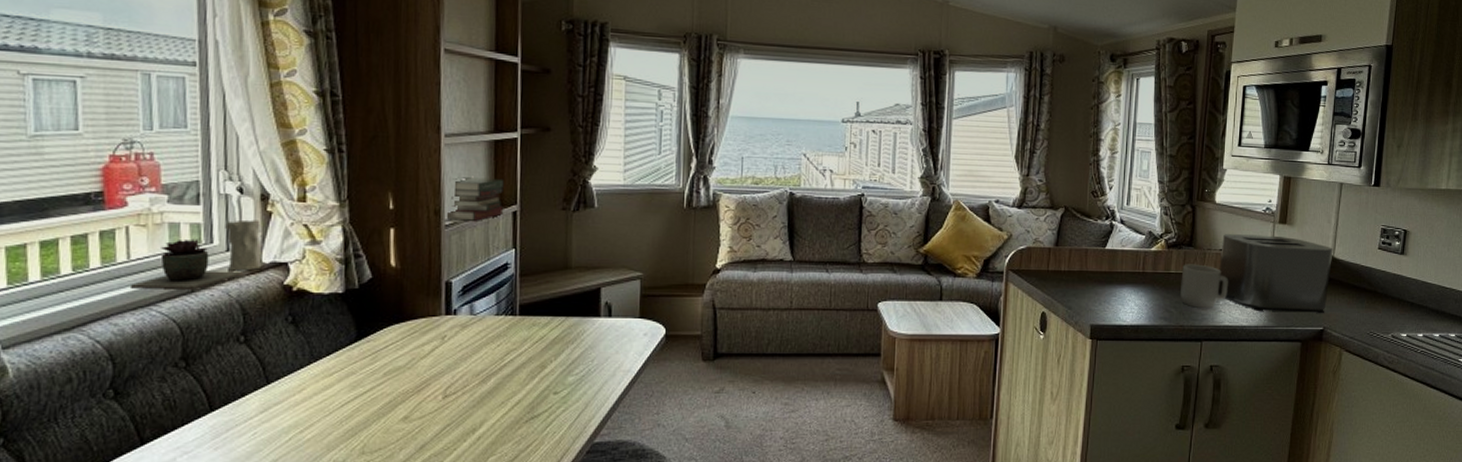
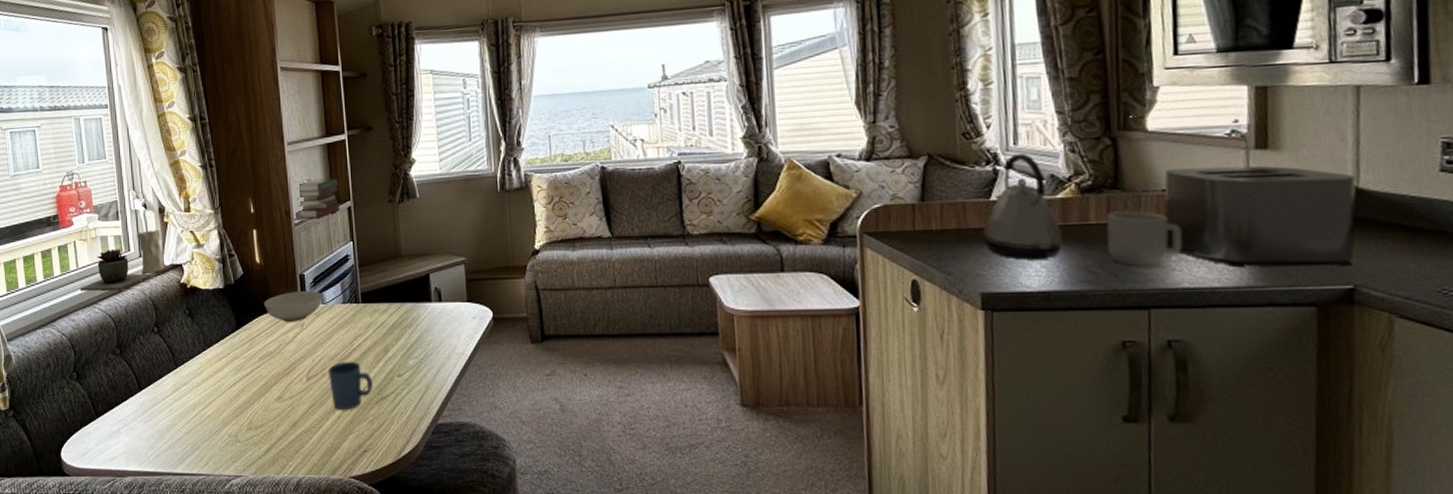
bowl: none [396,300,472,333] -> present [264,291,323,322]
mug: none [471,377,524,430] -> present [329,361,373,410]
kettle: none [1097,213,1152,299] -> present [982,154,1064,260]

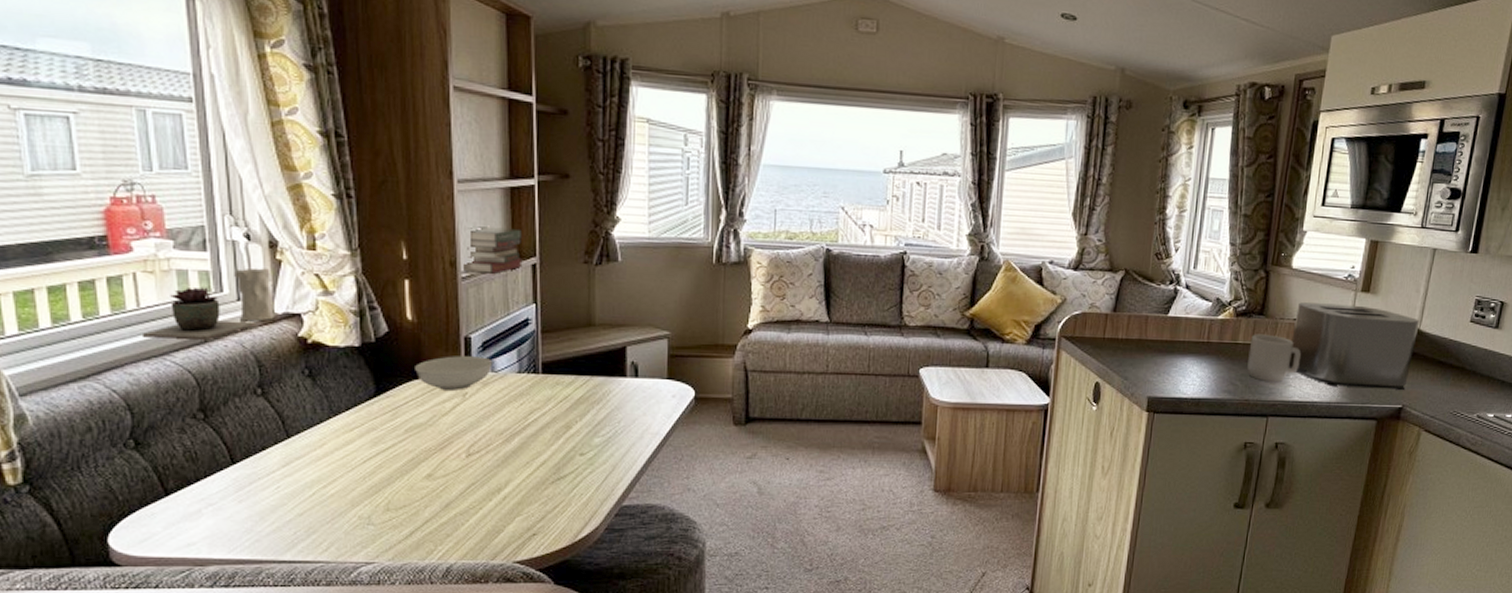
mug: present [329,361,373,410] -> none [495,437,549,490]
kettle: present [982,154,1064,260] -> none [1157,277,1217,371]

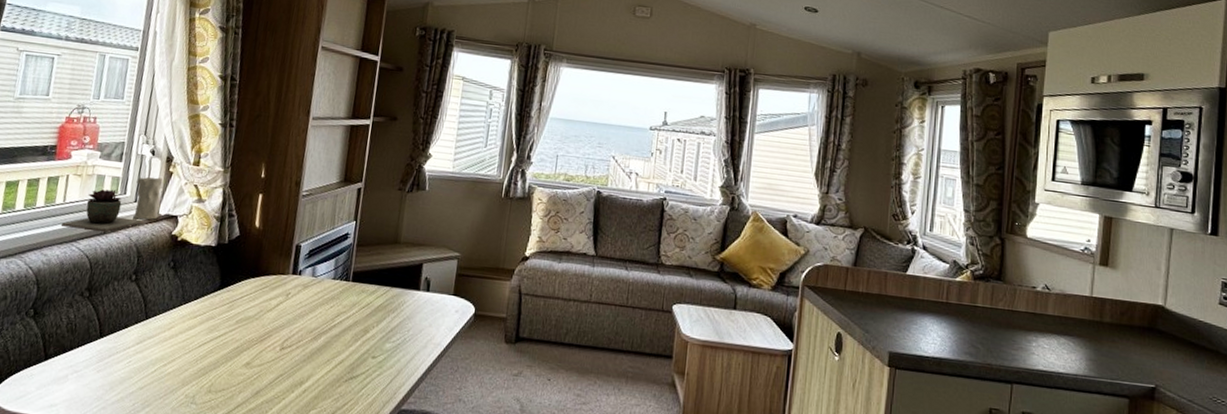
bowl: present [415,356,493,390] -> none [253,260,315,291]
books: present [460,226,522,274] -> none [302,155,354,194]
mug: present [1247,334,1301,383] -> none [988,298,1042,350]
toaster: present [1288,302,1420,390] -> none [1029,271,1165,369]

